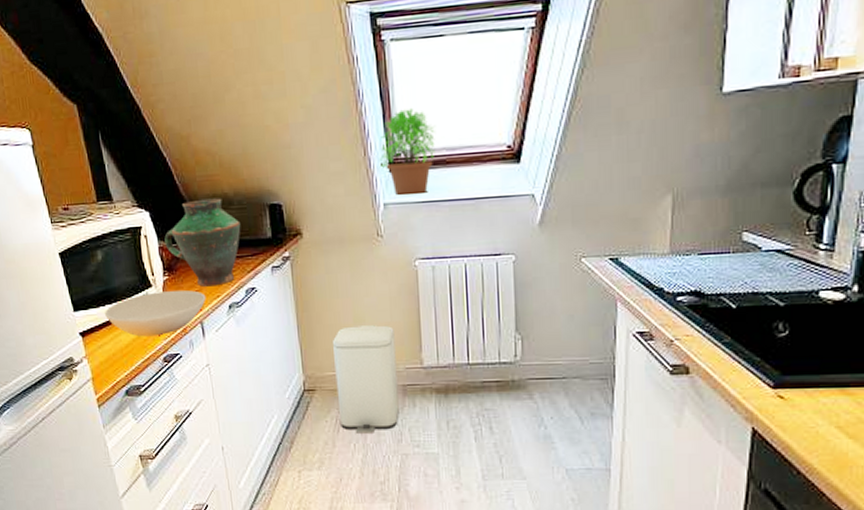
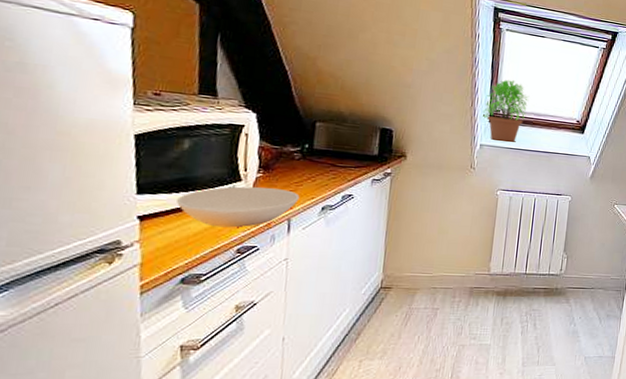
vase: present [164,198,241,287] -> none [266,112,351,189]
pedal bin: present [332,325,399,433] -> none [409,236,471,327]

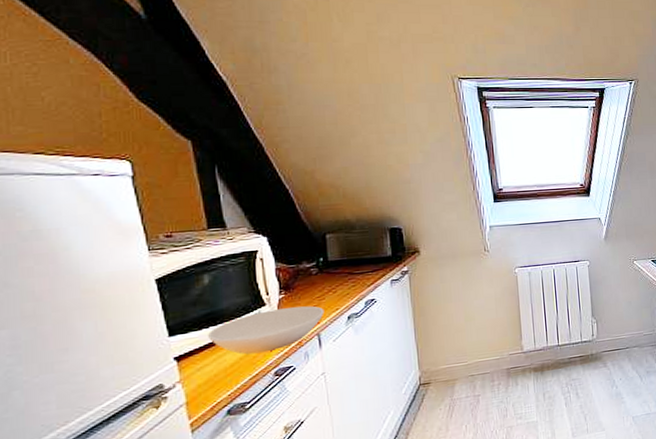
potted plant: present [482,79,530,143] -> none [485,156,529,220]

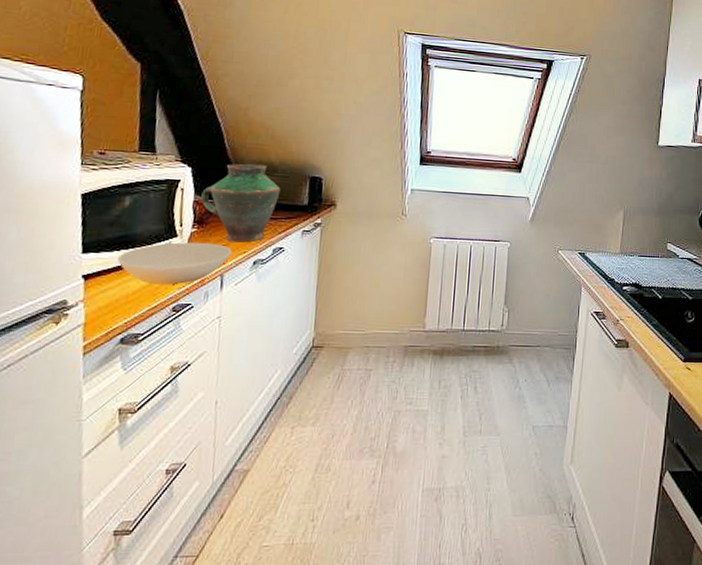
vase: none [282,223,362,302] -> present [201,163,281,243]

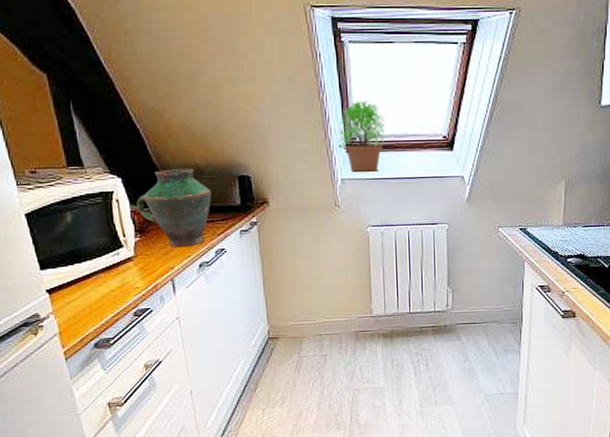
bowl: present [117,242,232,286] -> none [74,251,177,294]
potted plant: none [412,118,461,186] -> present [337,101,386,173]

